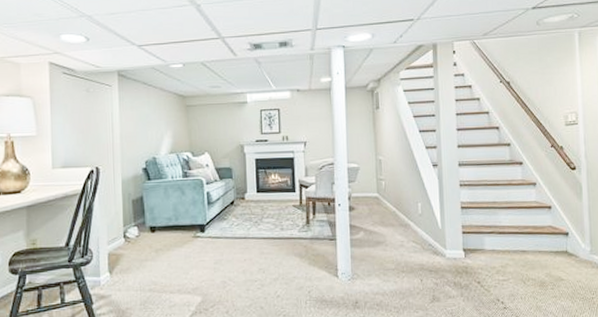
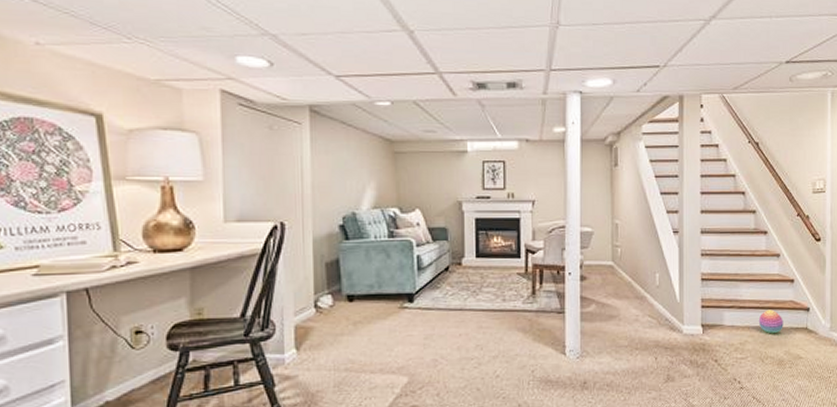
stacking toy: none [518,234,543,258] -> present [758,309,783,334]

